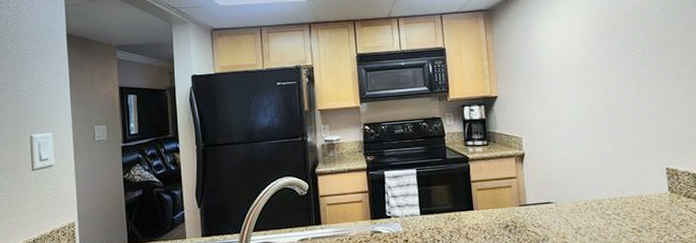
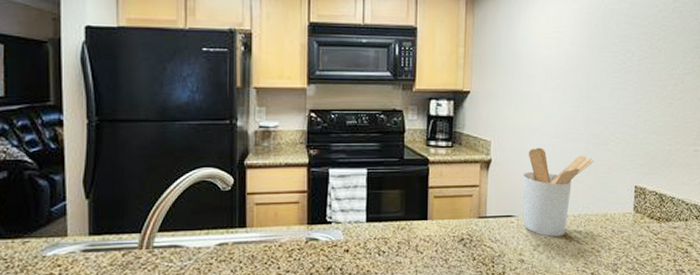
utensil holder: none [555,139,622,220] -> present [522,147,594,237]

